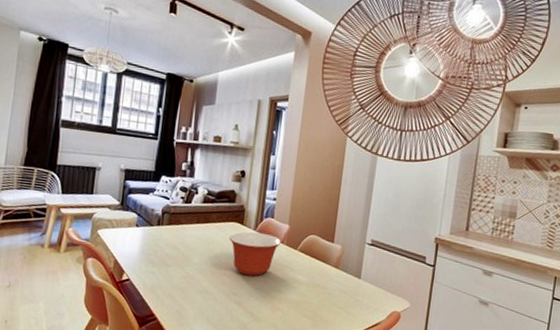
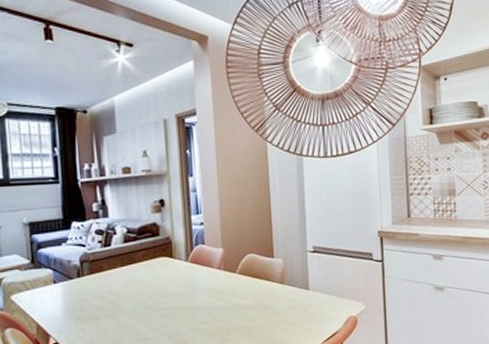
mixing bowl: present [229,231,281,277] -> none [160,262,218,312]

